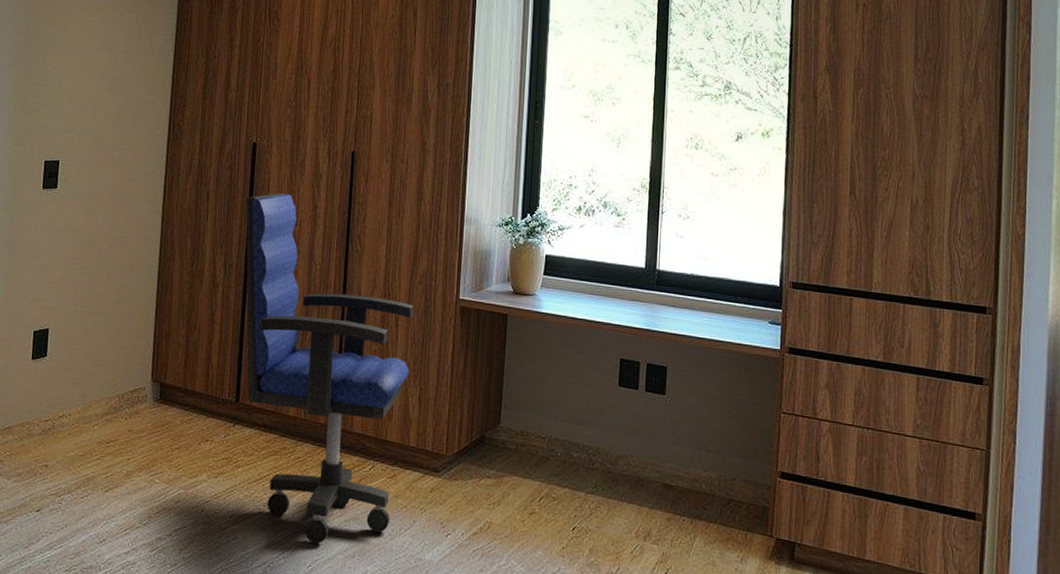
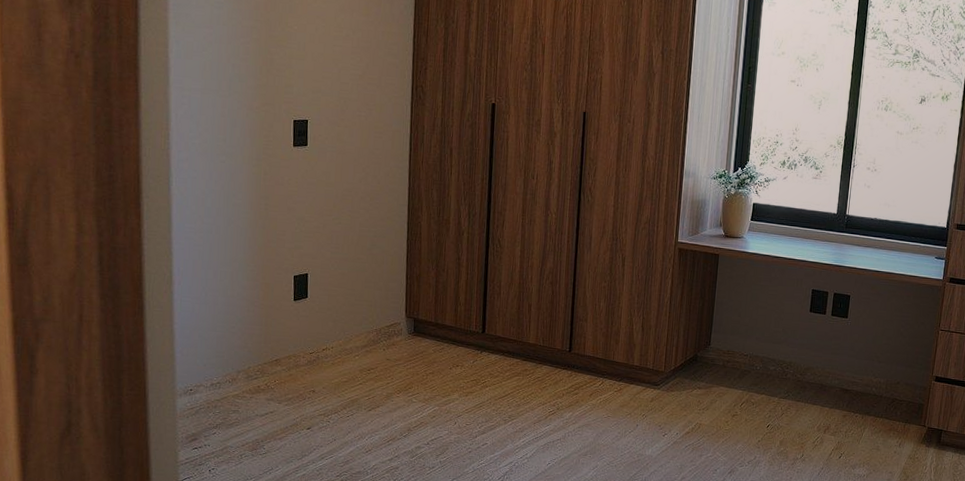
office chair: present [246,193,414,544] -> none [487,149,638,446]

